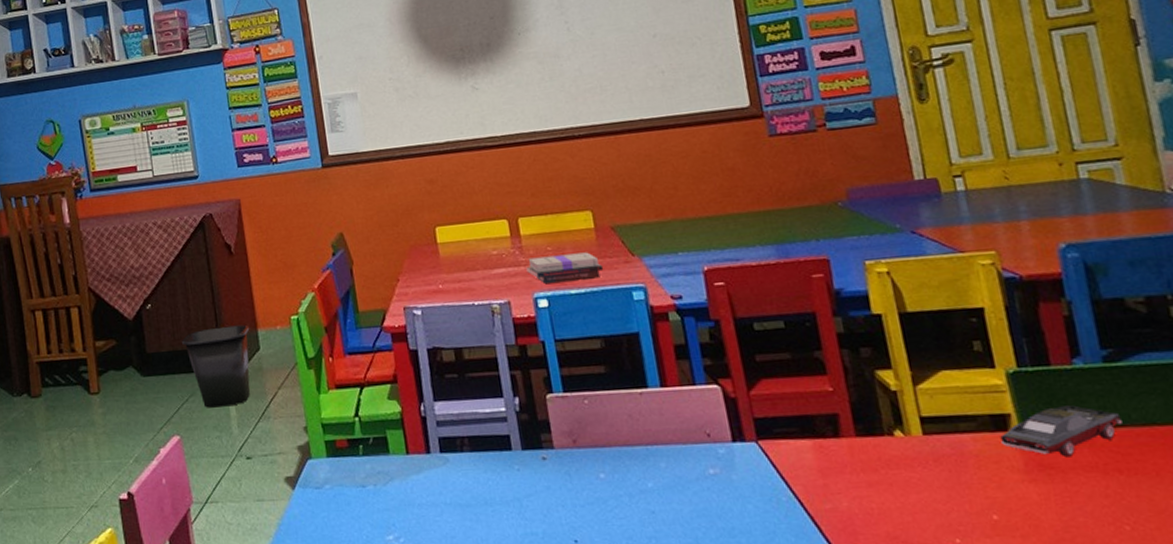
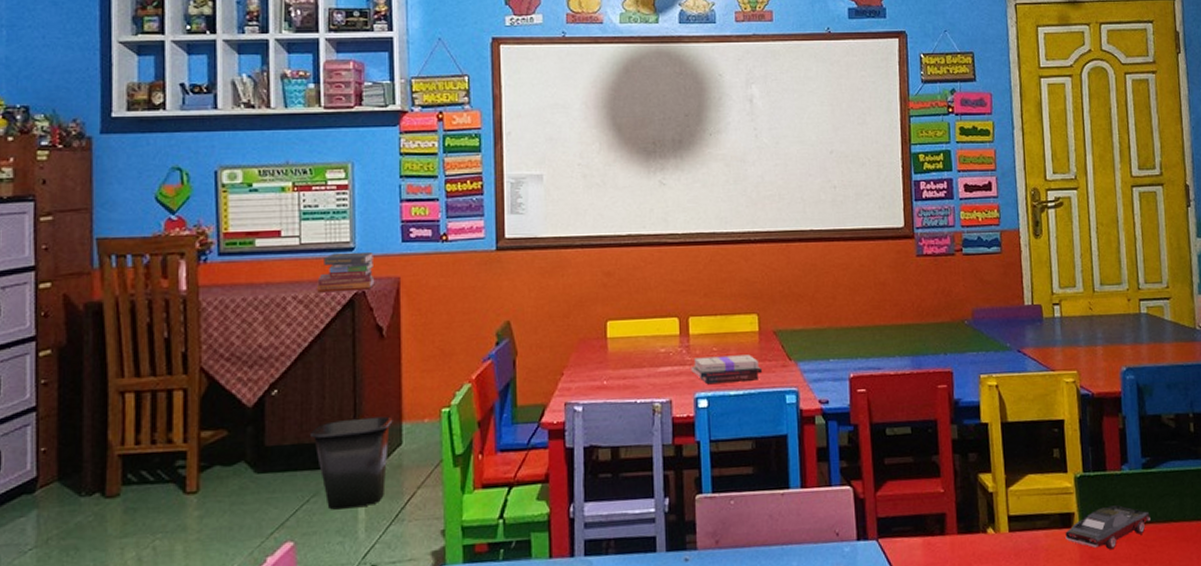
books: none [171,179,219,218] -> present [317,252,375,293]

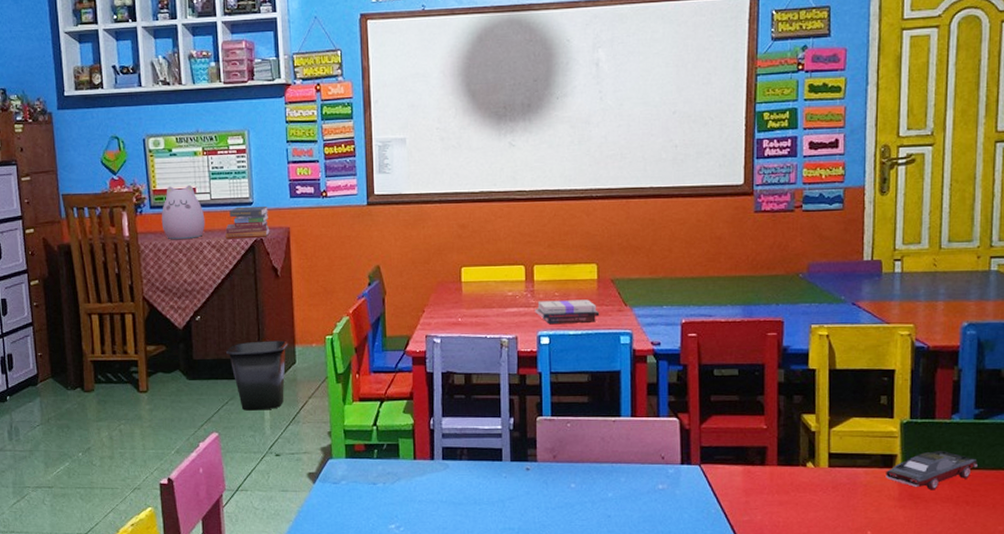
plush toy: none [232,226,291,295] -> present [161,184,206,240]

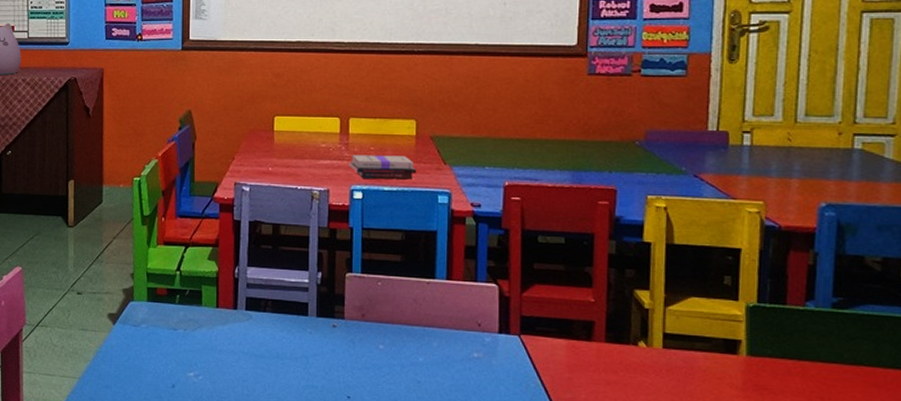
books: present [225,206,270,240] -> none [40,46,84,78]
waste bin: present [226,340,288,411] -> none [35,178,96,248]
toy car: present [886,451,978,490] -> none [728,339,835,382]

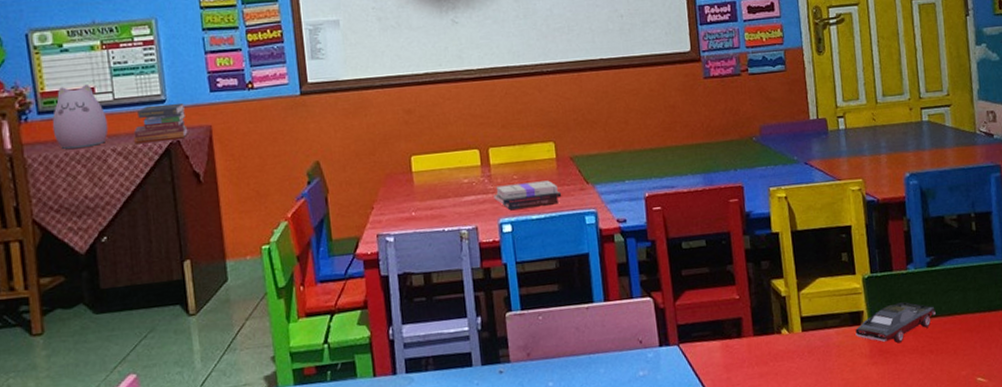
books: none [40,46,84,78] -> present [133,104,188,145]
toy car: none [728,339,835,382] -> present [855,302,936,344]

